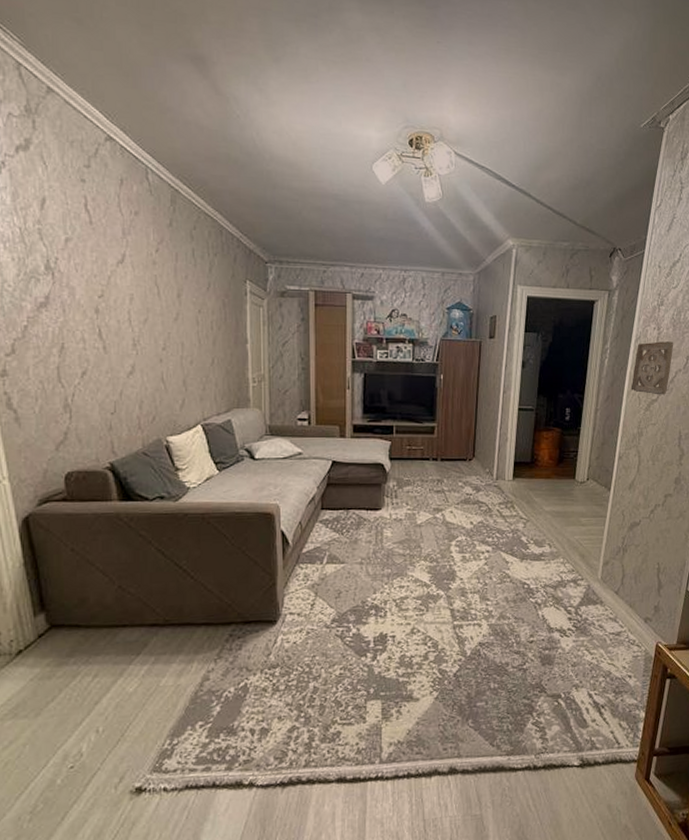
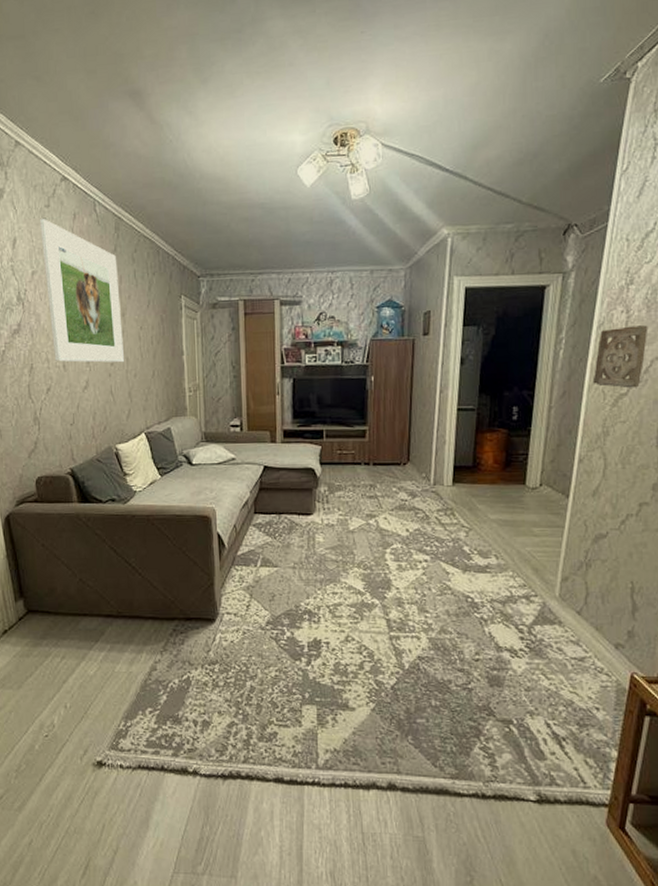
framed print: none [77,180,180,348] -> present [40,219,125,363]

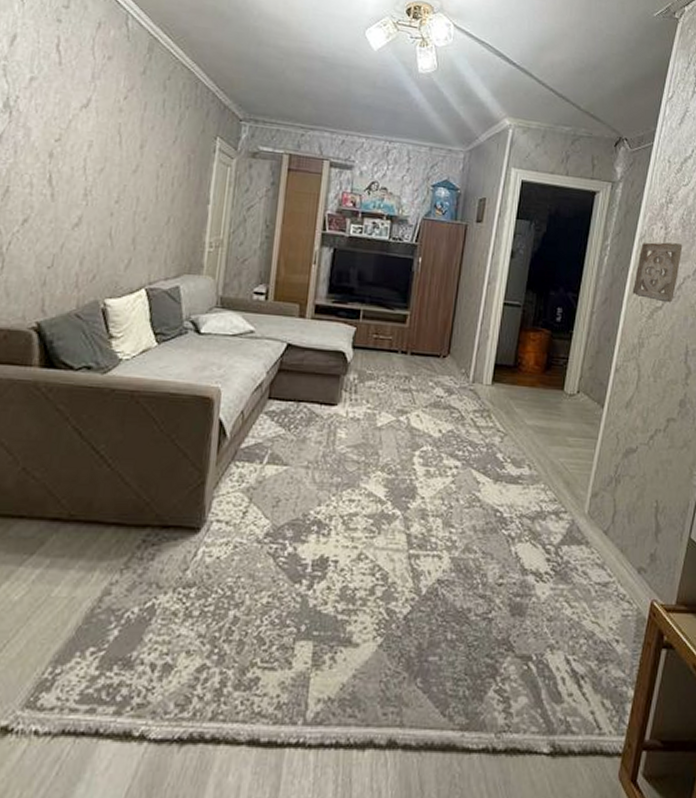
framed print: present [40,219,125,363] -> none [40,20,144,202]

